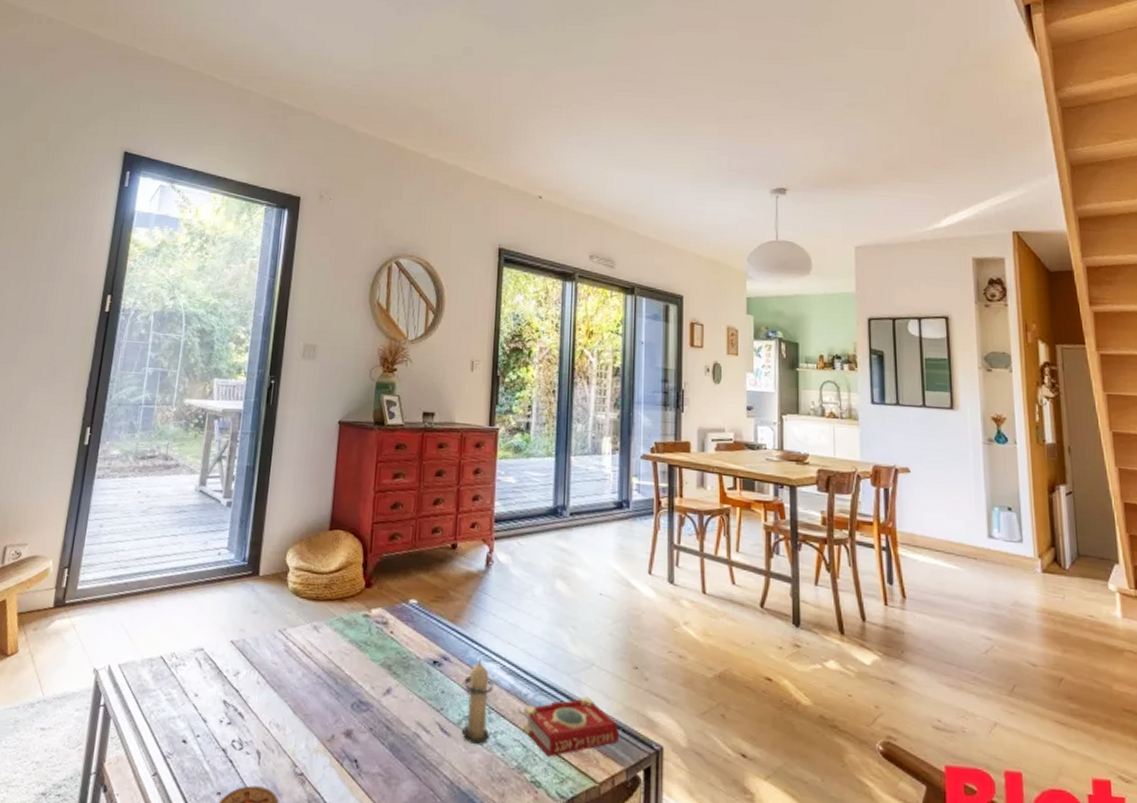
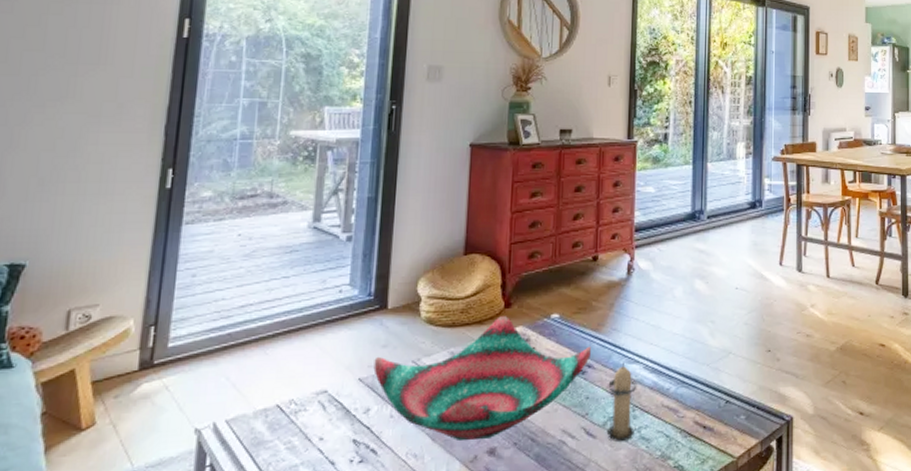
decorative bowl: none [244,595,448,719] -> present [373,316,591,440]
book: present [523,696,619,757] -> none [666,382,754,442]

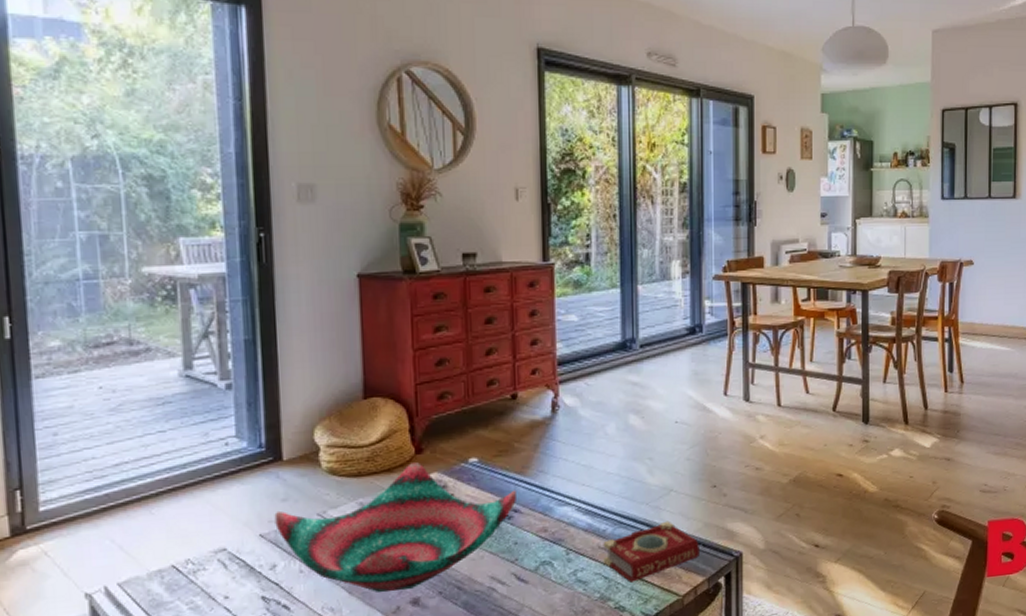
candle: present [606,362,638,442] -> none [538,505,570,586]
book: none [666,382,754,442] -> present [603,520,699,583]

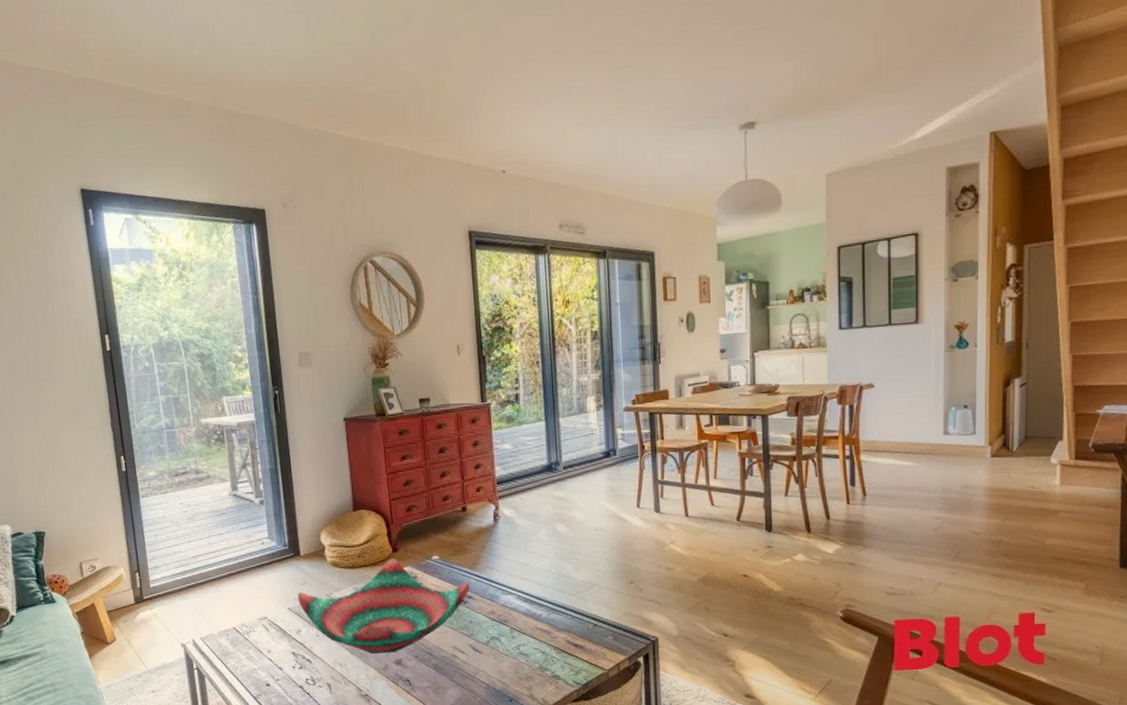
book: present [603,520,699,583] -> none [539,609,621,657]

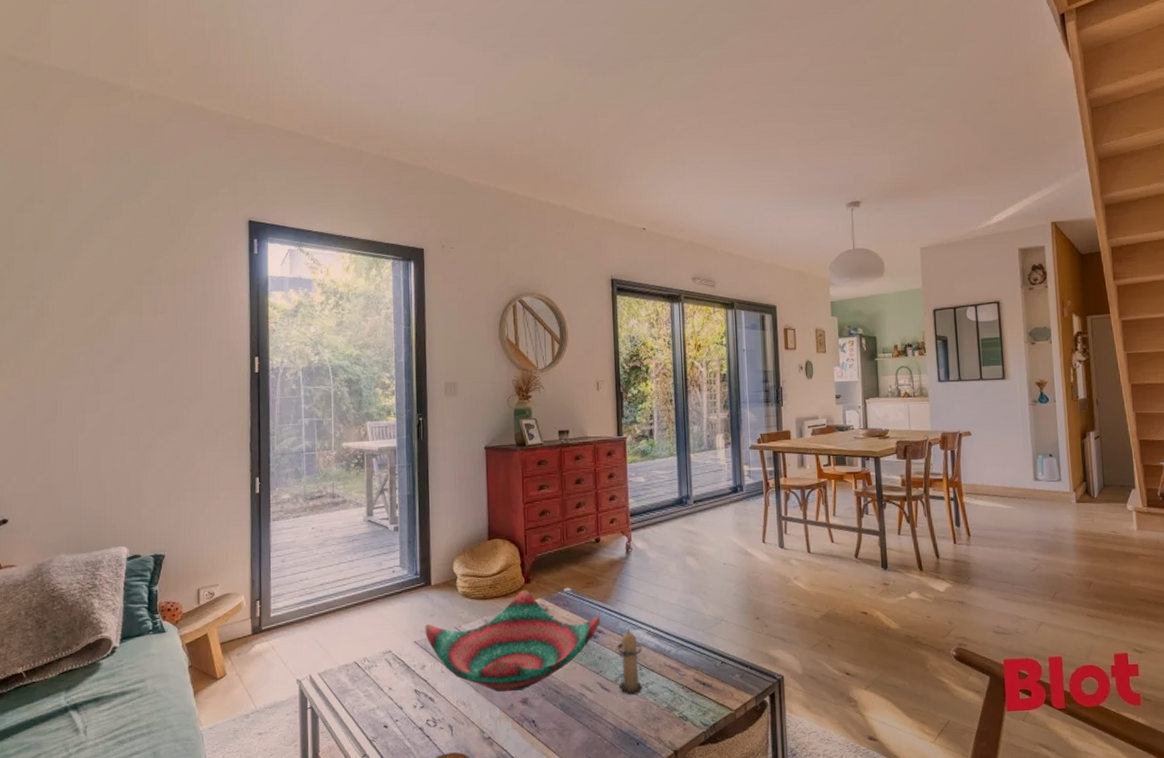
candle: none [487,593,514,656] -> present [617,628,643,695]

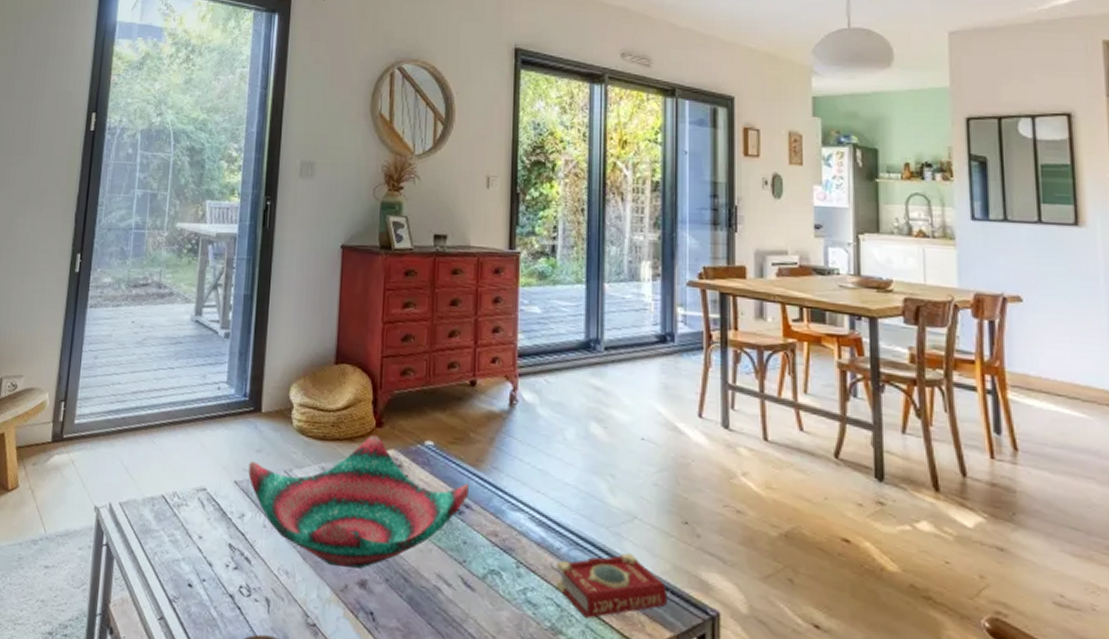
candle: present [617,628,643,695] -> none [486,508,522,601]
book: none [668,645,747,696] -> present [556,553,667,618]

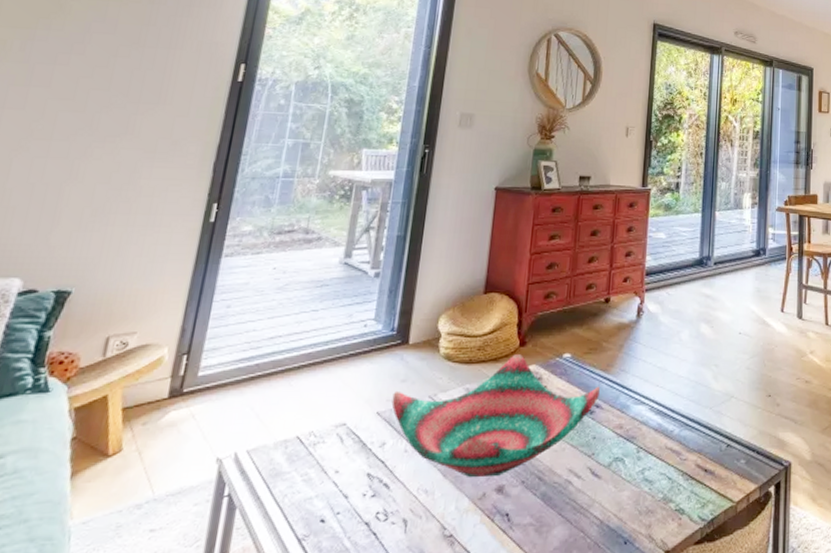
book: present [556,553,667,618] -> none [668,426,754,485]

